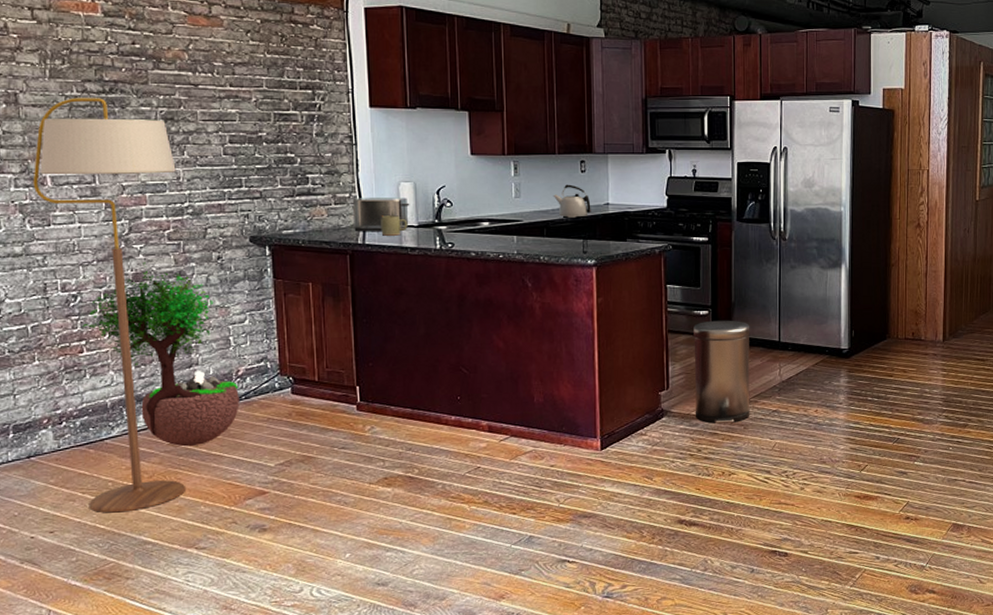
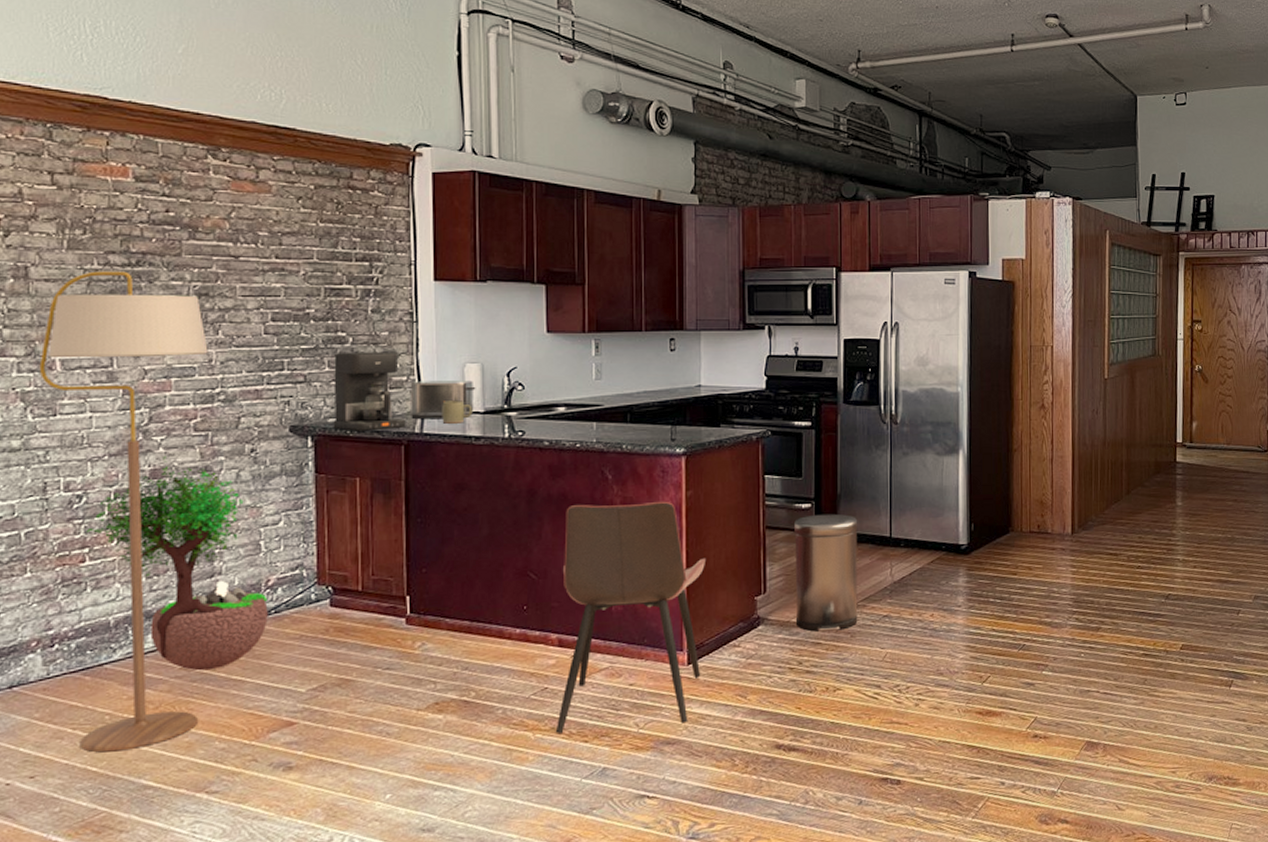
coffee maker: none [285,171,350,243] -> present [333,351,406,433]
dining chair: none [487,306,616,507] -> present [555,501,707,734]
kettle: present [553,184,591,218] -> none [638,364,681,401]

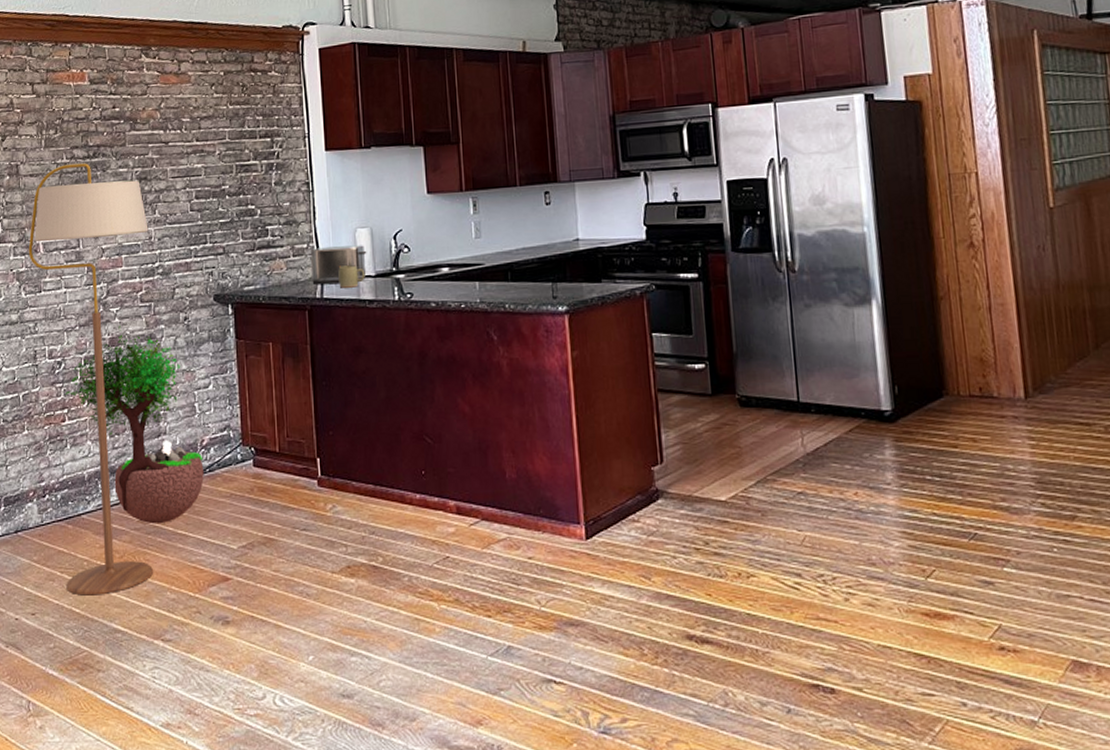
coffee maker: present [333,351,406,433] -> none [246,221,308,299]
dining chair: present [555,501,707,734] -> none [455,362,601,607]
pedal bin: present [794,513,858,632] -> none [688,375,769,508]

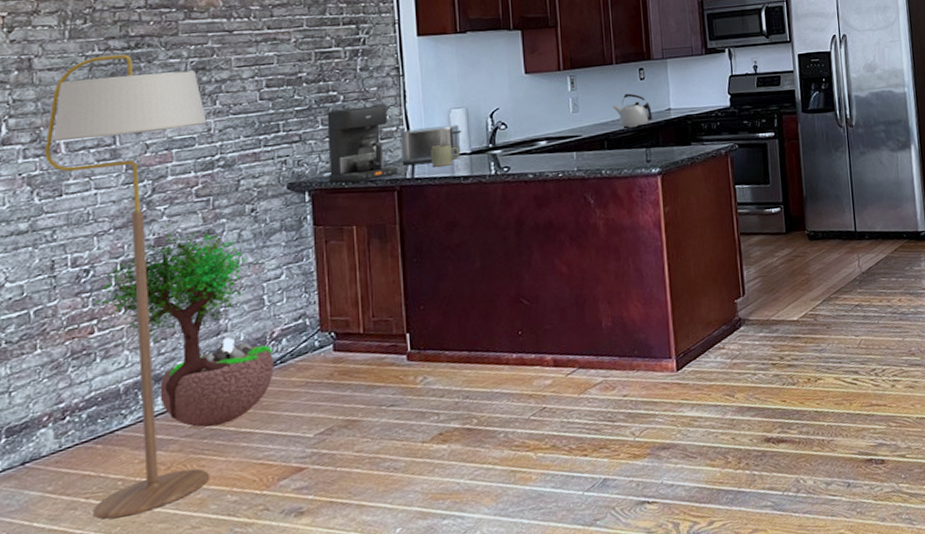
coffee maker: none [246,221,308,299] -> present [327,105,398,183]
kettle: none [516,219,559,258] -> present [612,93,653,128]

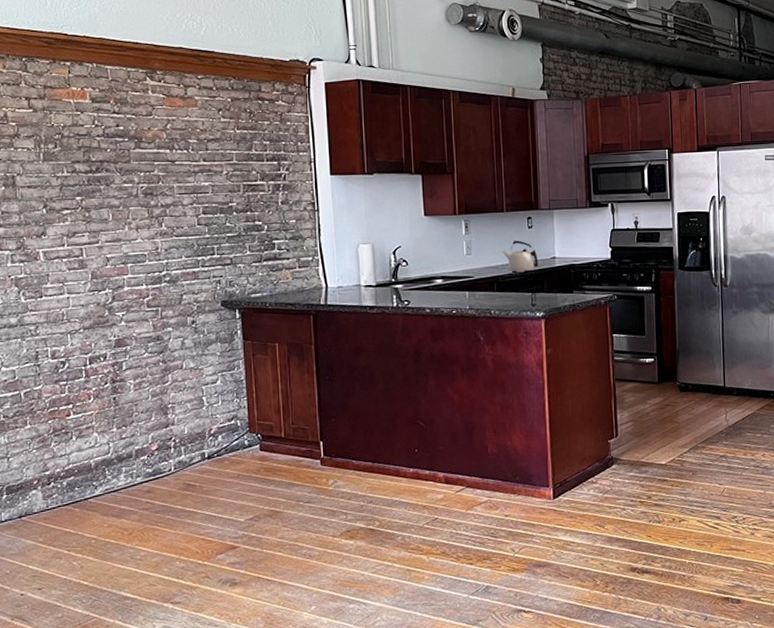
floor lamp: present [44,54,209,519] -> none [27,177,162,570]
potted tree: present [94,224,274,428] -> none [69,329,212,504]
coffee maker: present [327,105,398,183] -> none [253,236,313,305]
toaster: present [399,125,462,166] -> none [315,259,368,293]
mug: present [431,144,460,167] -> none [341,276,367,296]

